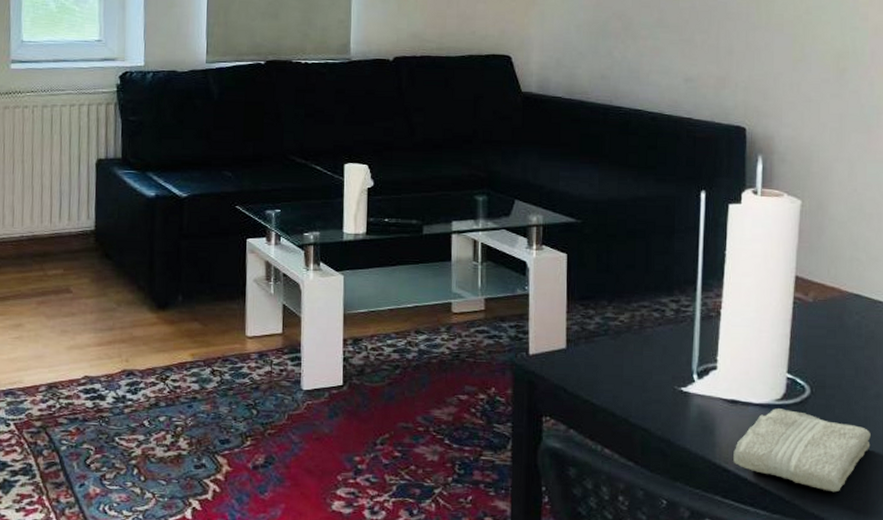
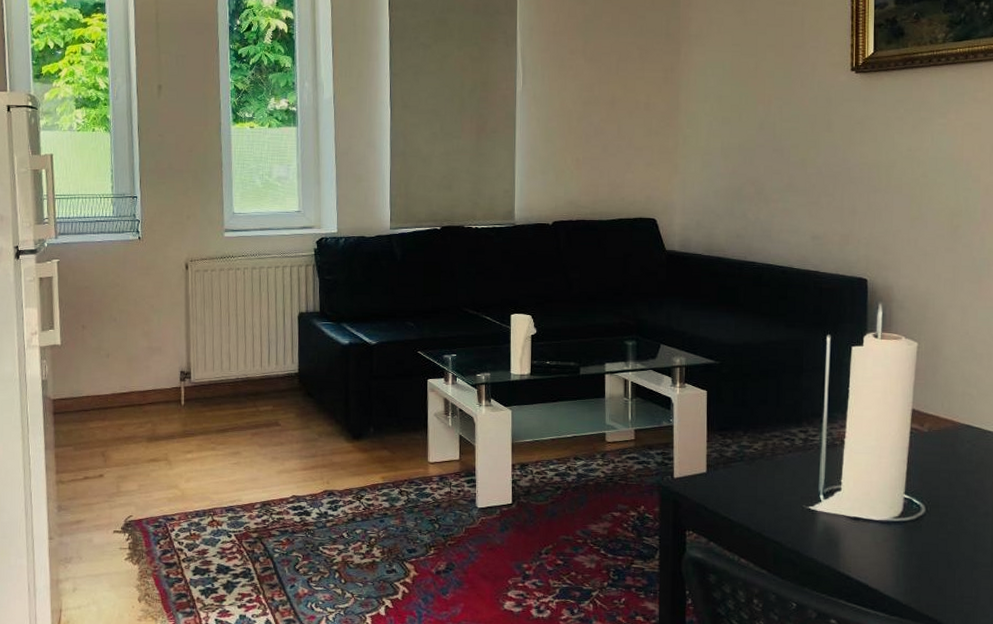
washcloth: present [733,408,871,493] -> none [856,525,980,598]

